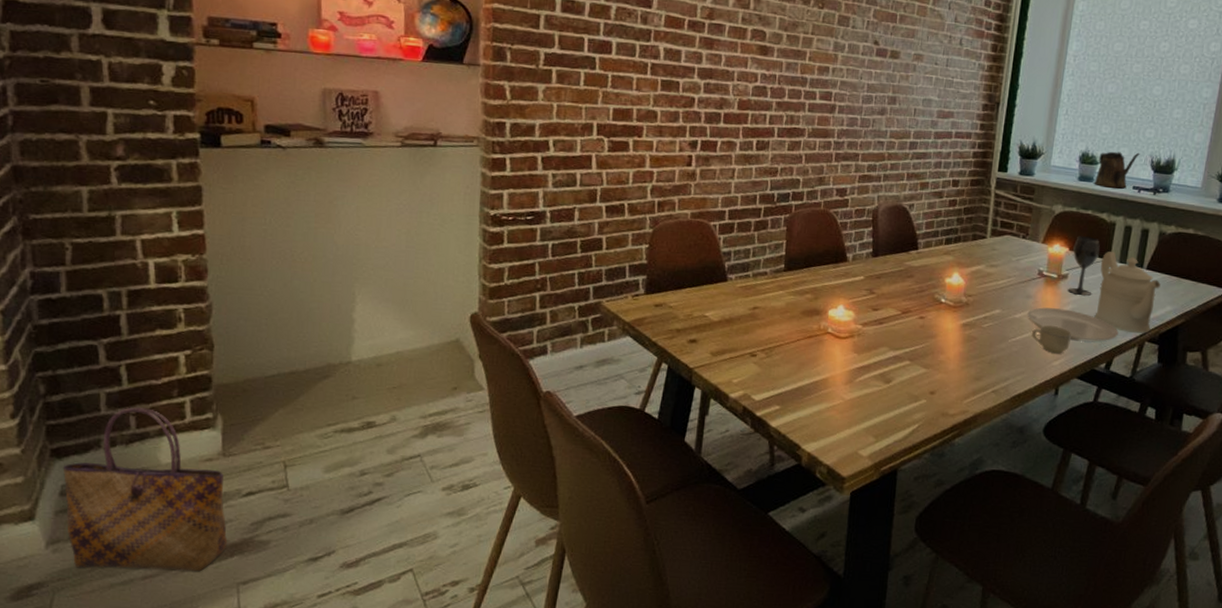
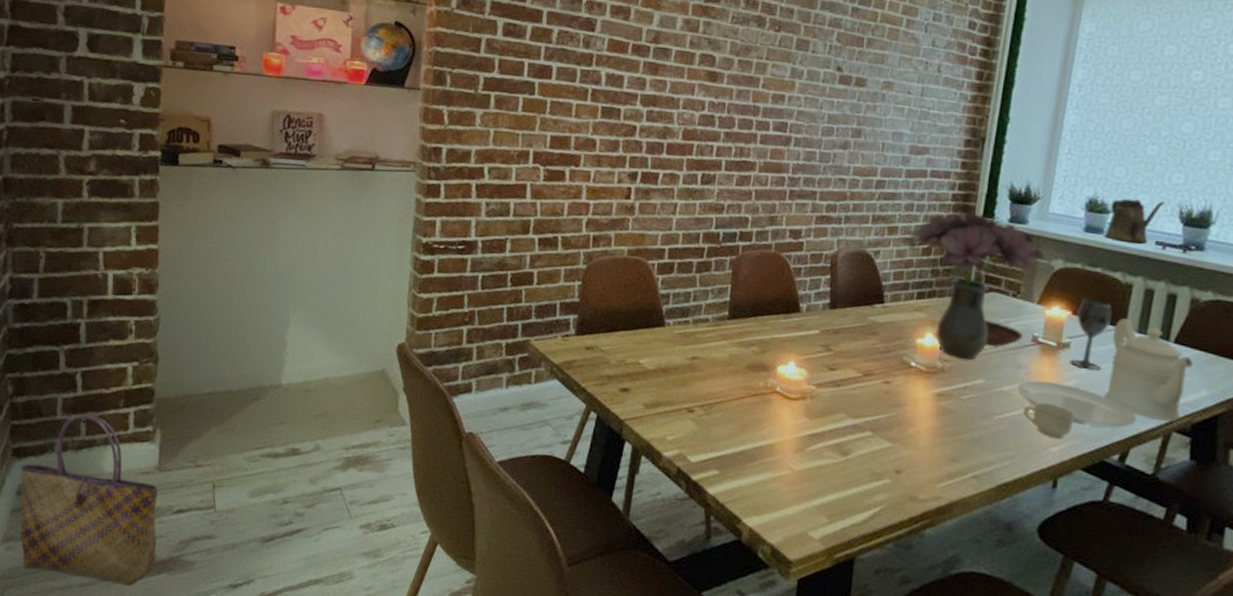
flower arrangement: none [937,166,1050,294] -> present [907,210,1048,360]
bowl: none [1000,259,1031,282] -> present [984,320,1023,348]

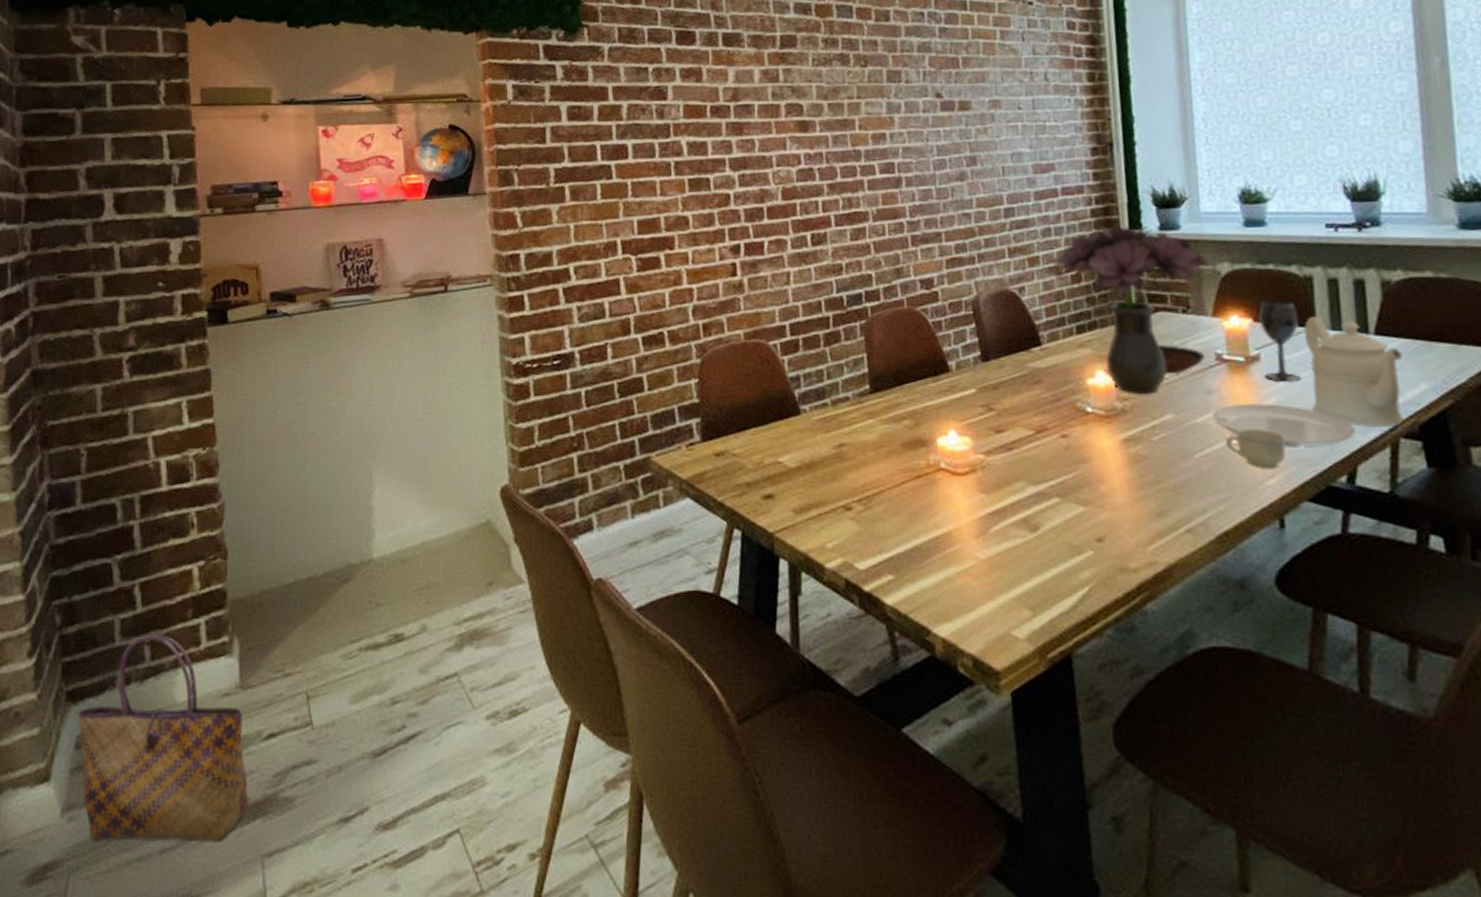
watering can: present [1104,198,1165,244] -> none [1266,178,1325,231]

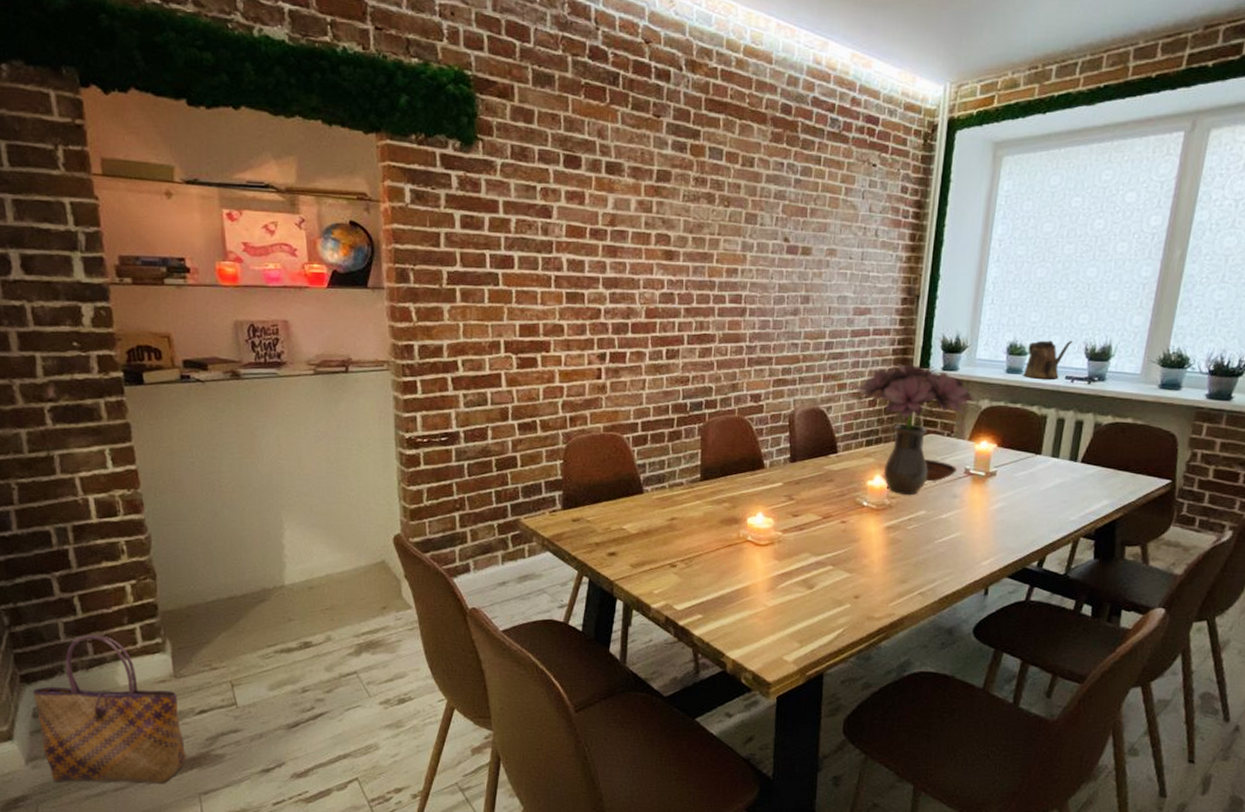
plate: present [1212,404,1356,447] -> none [953,506,1051,540]
cup: present [1226,428,1286,468] -> none [959,524,1002,553]
wine glass: present [1258,300,1302,383] -> none [996,431,1030,494]
watering can: none [1266,178,1325,231] -> present [1023,340,1073,379]
coffeepot: present [1304,316,1404,429] -> none [1025,446,1096,530]

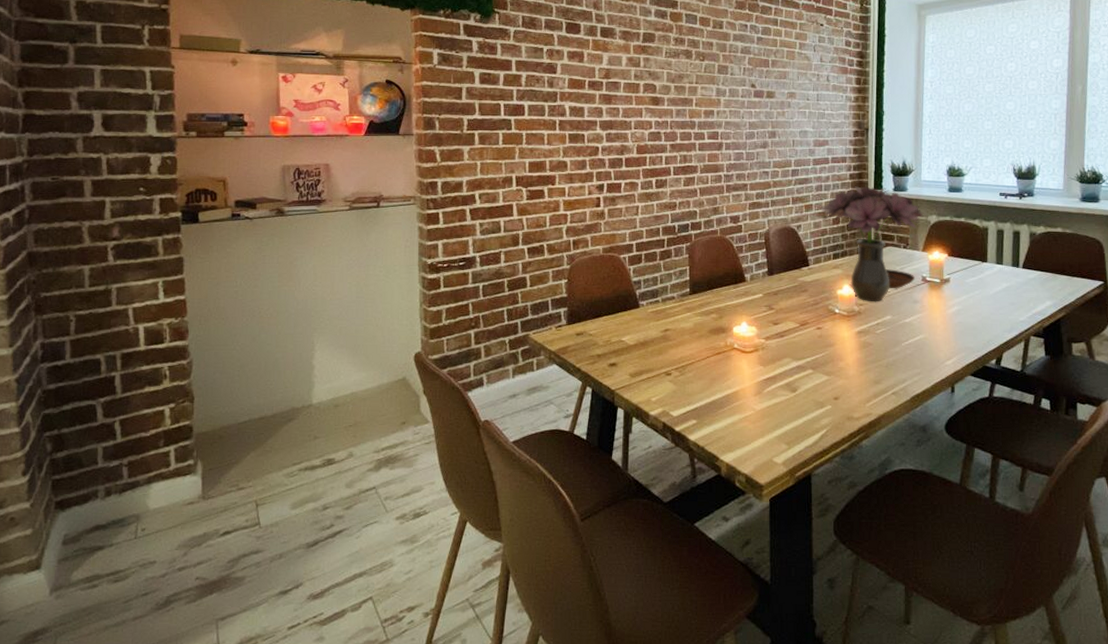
tote bag: present [32,634,187,784] -> none [65,458,208,612]
watering can: present [1023,340,1073,379] -> none [963,162,1002,196]

